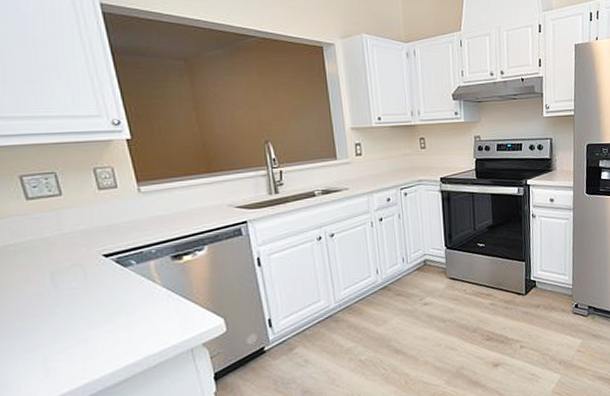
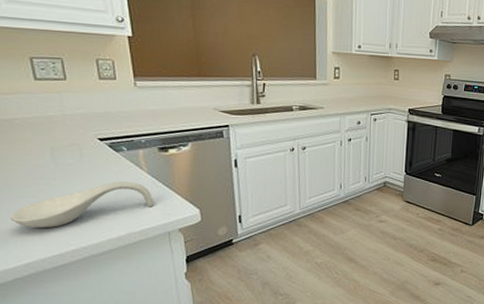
spoon rest: none [11,298,172,366] -> present [11,181,154,227]

